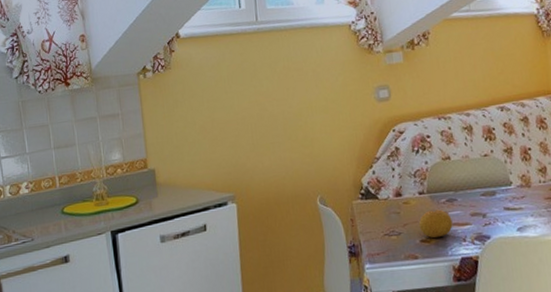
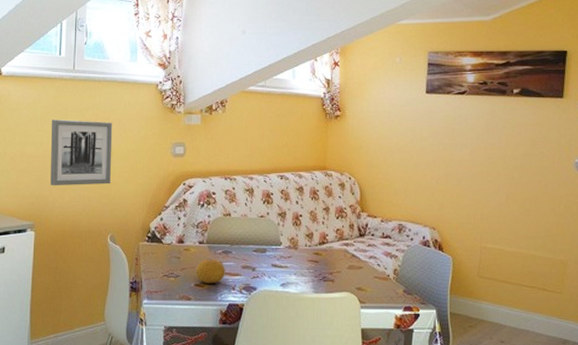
wall art: none [240,73,312,151] -> present [50,119,113,186]

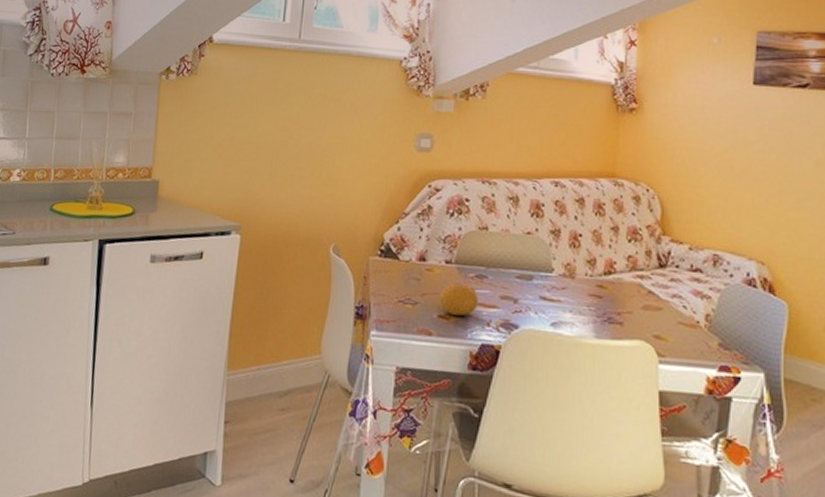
wall art: present [50,119,113,186] -> none [263,98,344,182]

